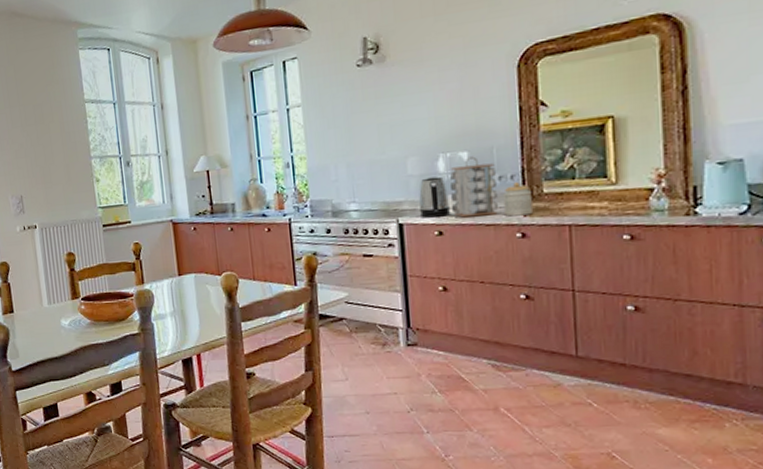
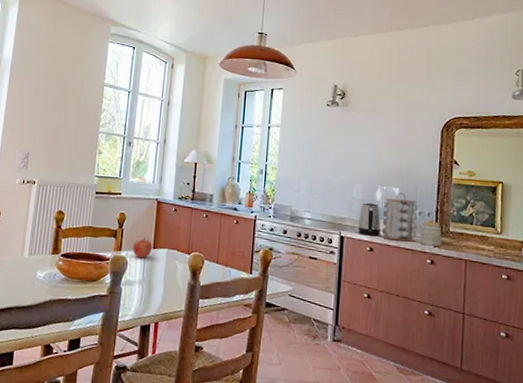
fruit: none [155,265,178,289] -> present [132,237,153,258]

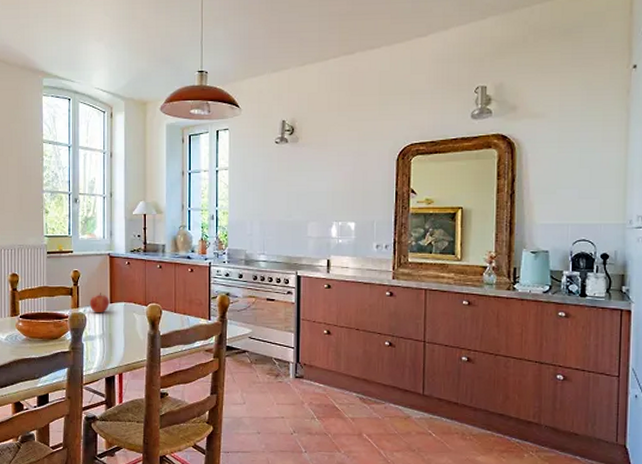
kettle: present [358,202,382,237] -> none [315,240,339,273]
spice rack: present [381,192,418,243] -> none [339,227,375,277]
jar: present [420,219,442,247] -> none [379,251,401,278]

